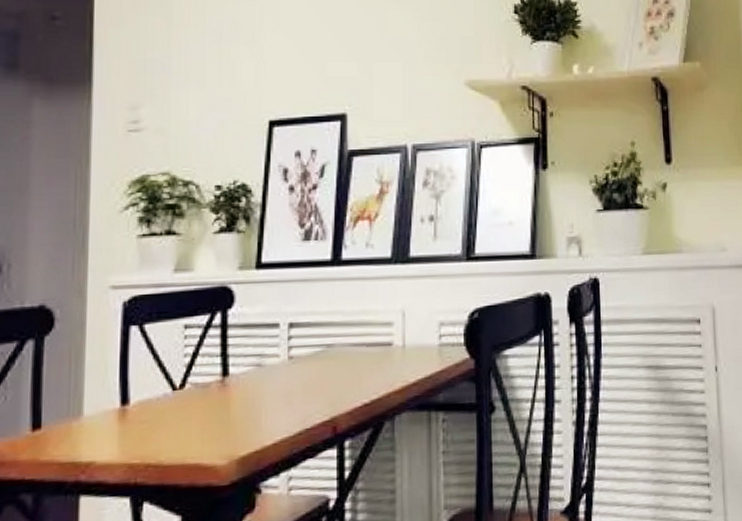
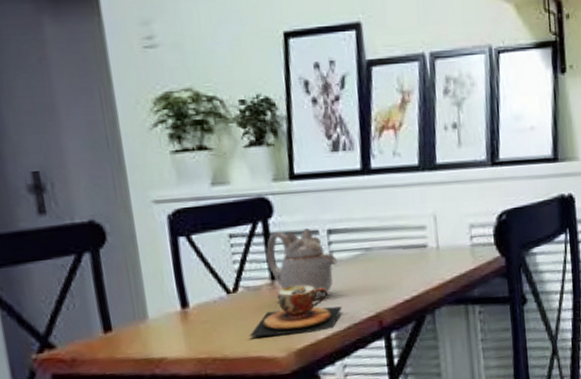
teacup: none [189,383,295,441] -> present [249,284,343,337]
teapot: none [220,321,295,400] -> present [266,228,337,300]

